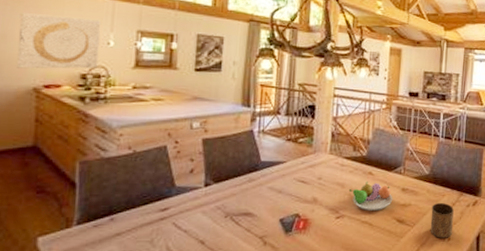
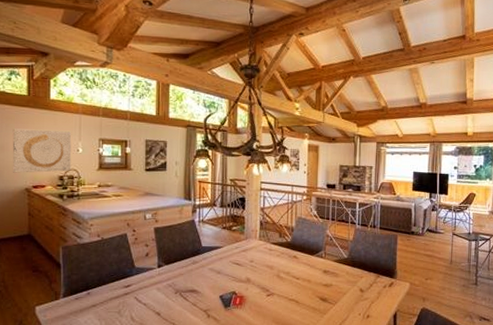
fruit bowl: present [349,181,393,211] -> none [277,263,316,290]
cup: present [430,202,454,238] -> none [350,283,371,316]

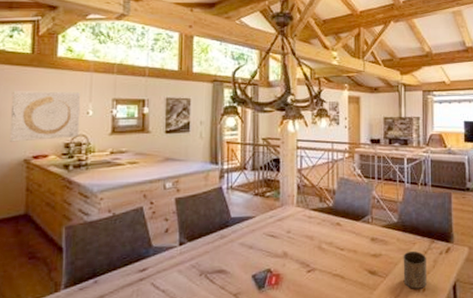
cup: none [350,283,371,316] -> present [403,250,427,289]

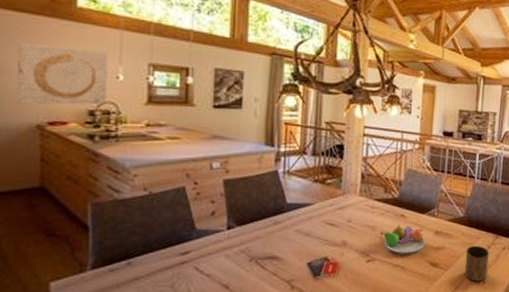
fruit bowl: none [319,232,363,263] -> present [381,223,426,254]

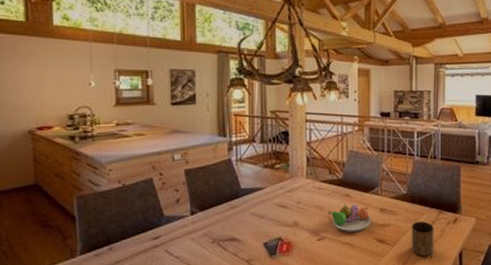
wall art: present [16,43,109,105] -> none [9,61,83,113]

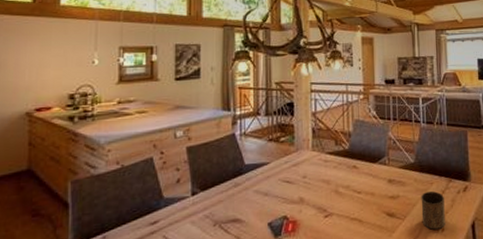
fruit bowl: present [328,203,372,232] -> none [335,175,381,207]

